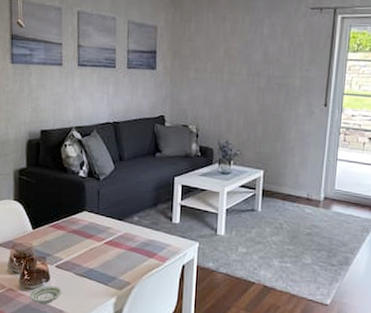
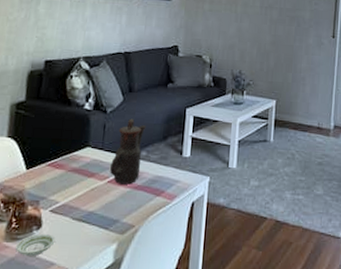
teapot: none [106,186,137,246] -> present [110,118,146,185]

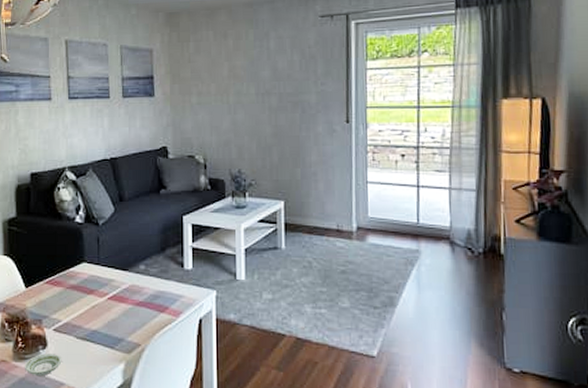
teapot: present [110,118,146,185] -> none [109,230,142,301]

